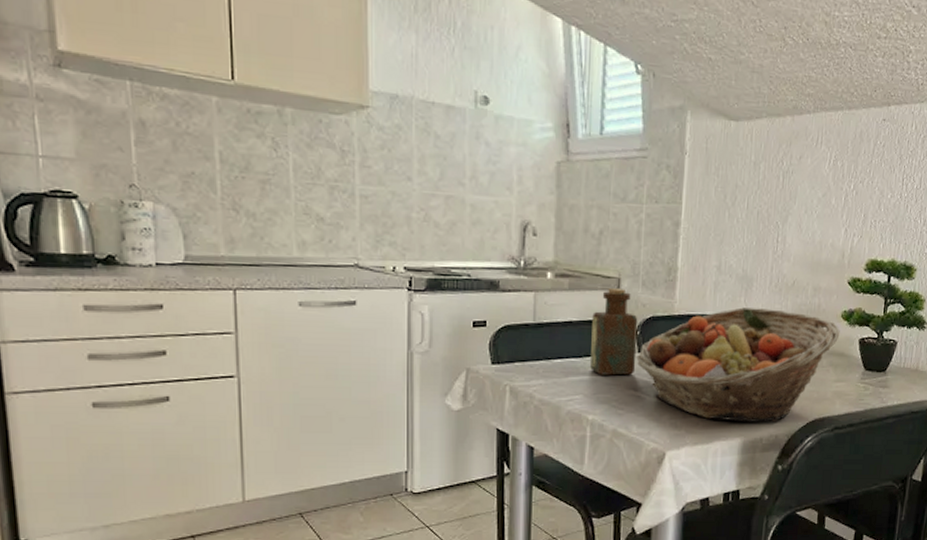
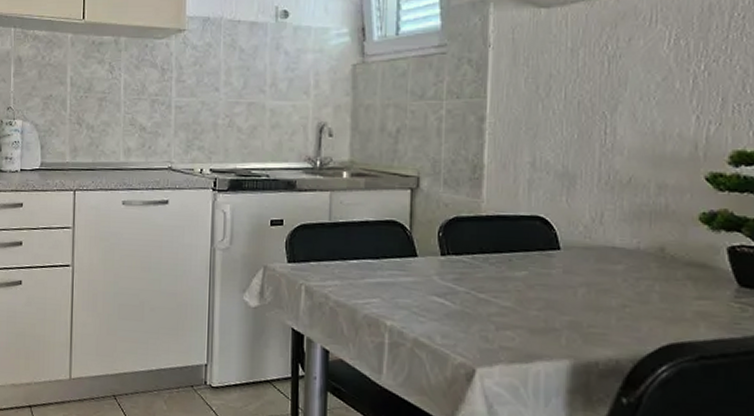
bottle: present [590,288,638,376] -> none [388,187,440,280]
fruit basket: present [636,307,840,422] -> none [439,208,699,345]

